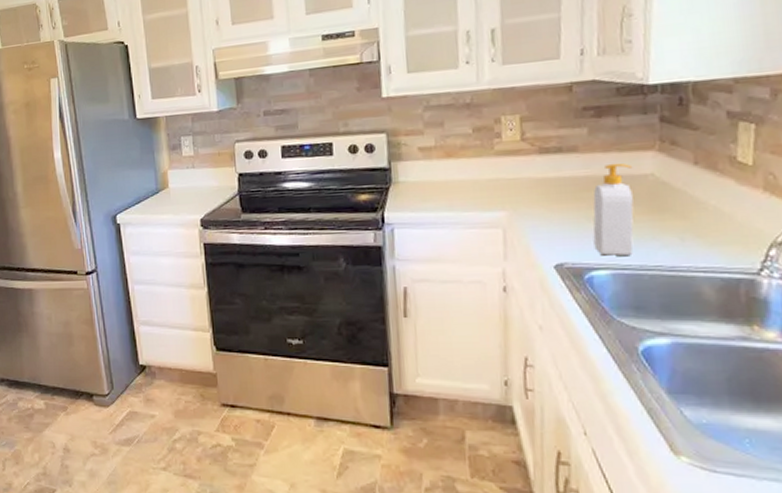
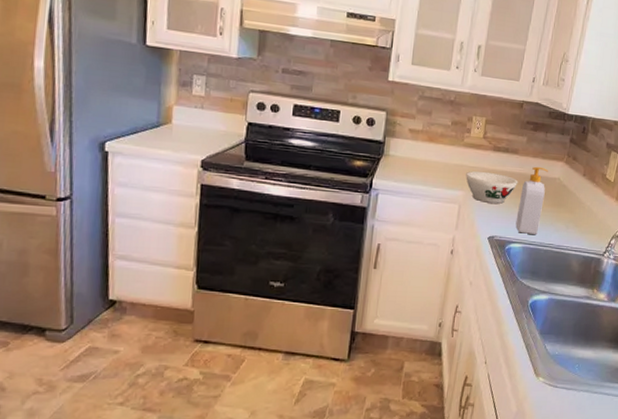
bowl: none [505,181,586,222] -> present [465,171,518,204]

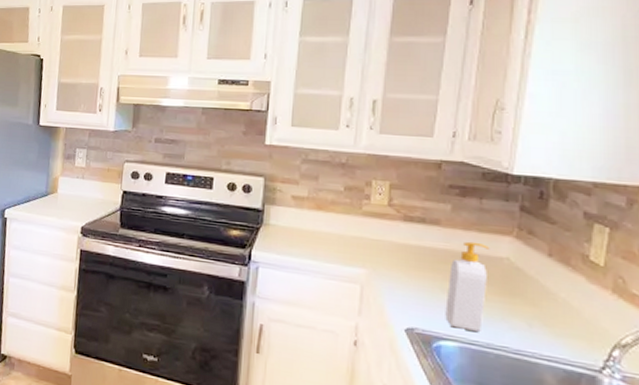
bowl: present [465,171,518,204] -> none [368,245,444,287]

